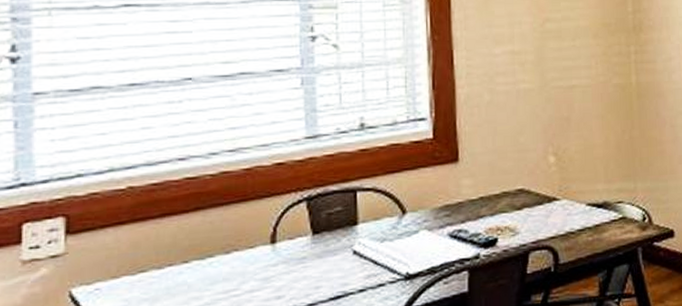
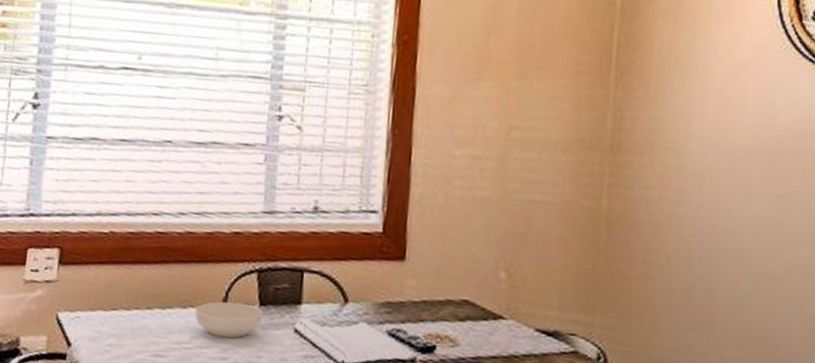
bowl: none [240,235,317,276] -> present [194,301,263,338]

